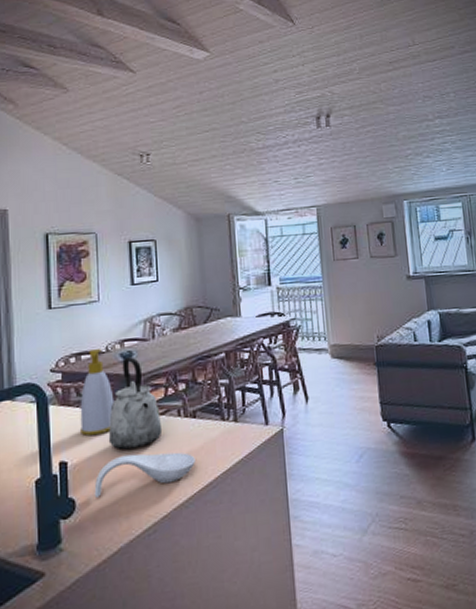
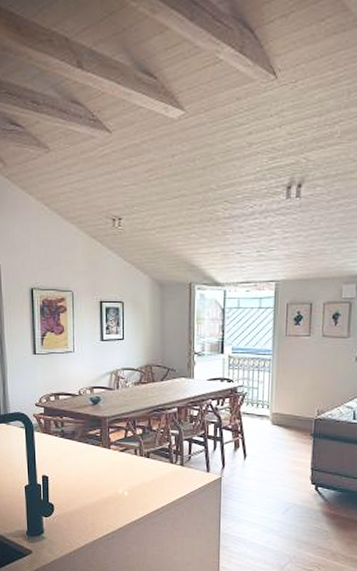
soap bottle: present [79,349,115,436] -> none [57,392,85,459]
spoon rest: present [94,452,196,498] -> none [68,478,147,506]
kettle: present [108,357,163,451] -> none [79,401,122,475]

